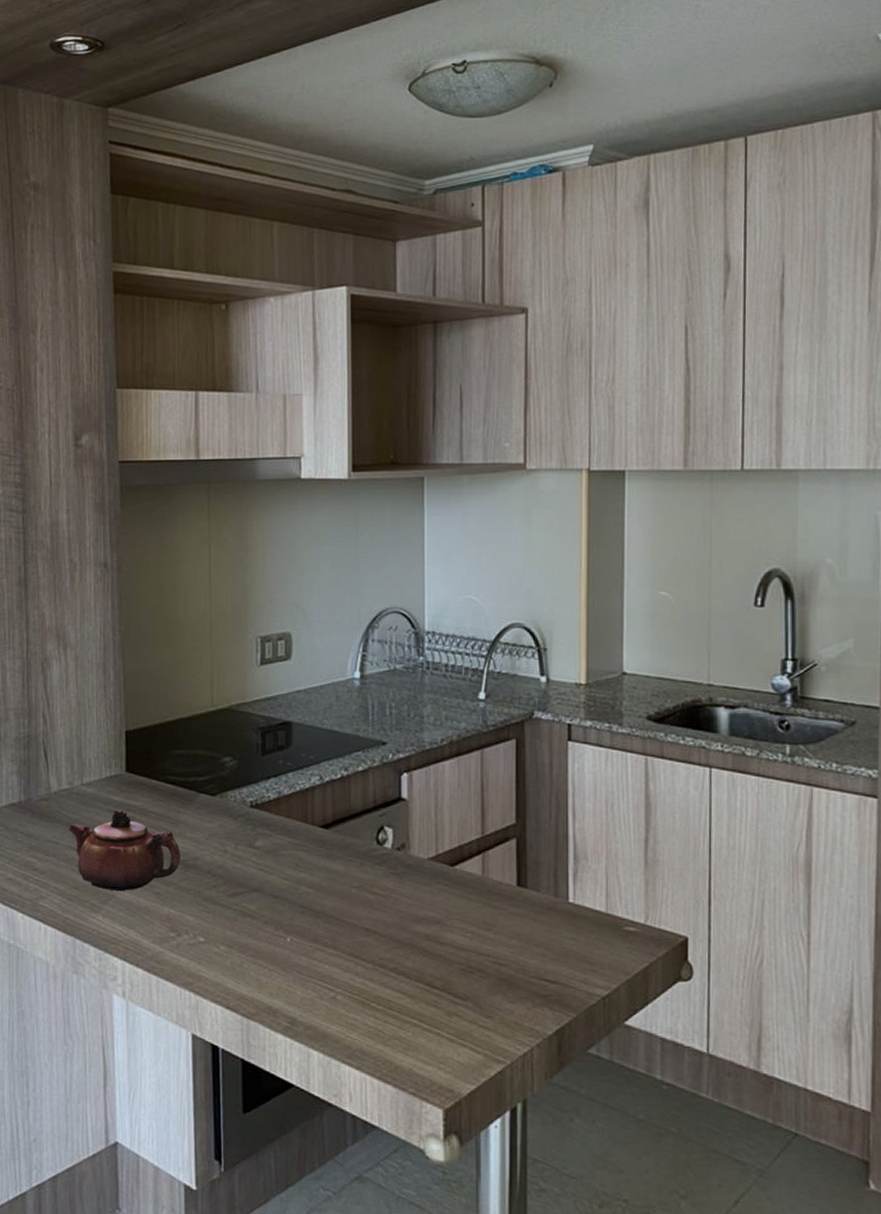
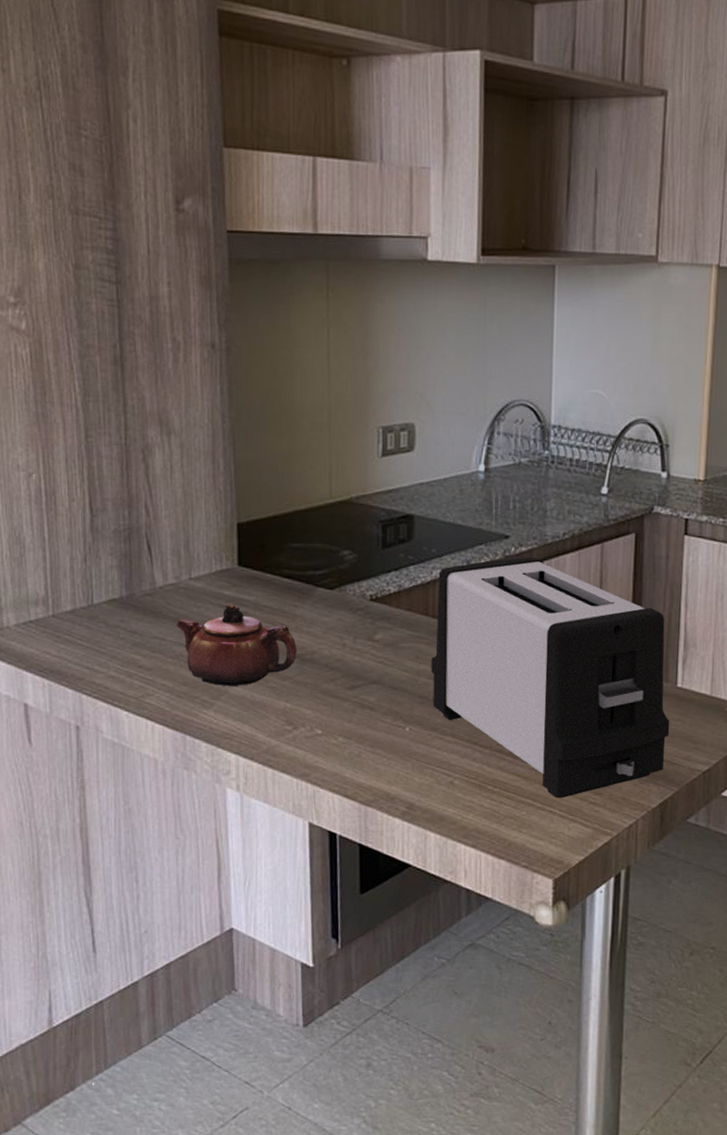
toaster: none [311,763,563,1020] -> present [431,556,670,799]

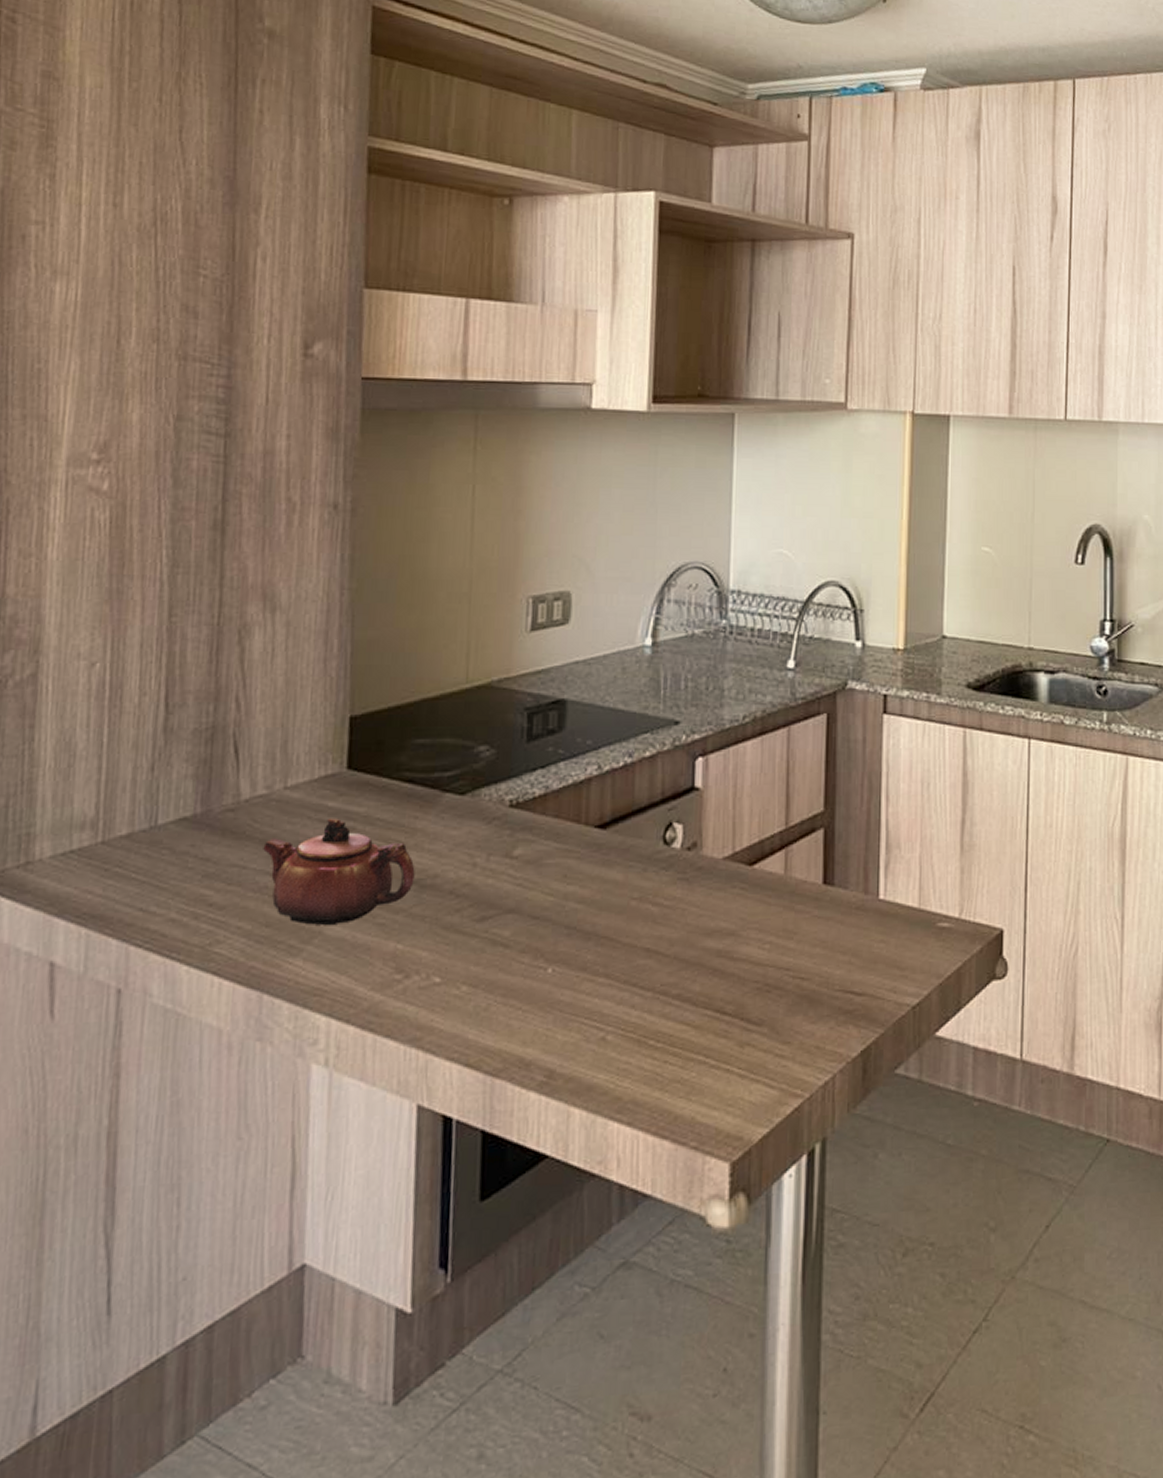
toaster: present [431,556,670,799] -> none [581,745,872,1052]

